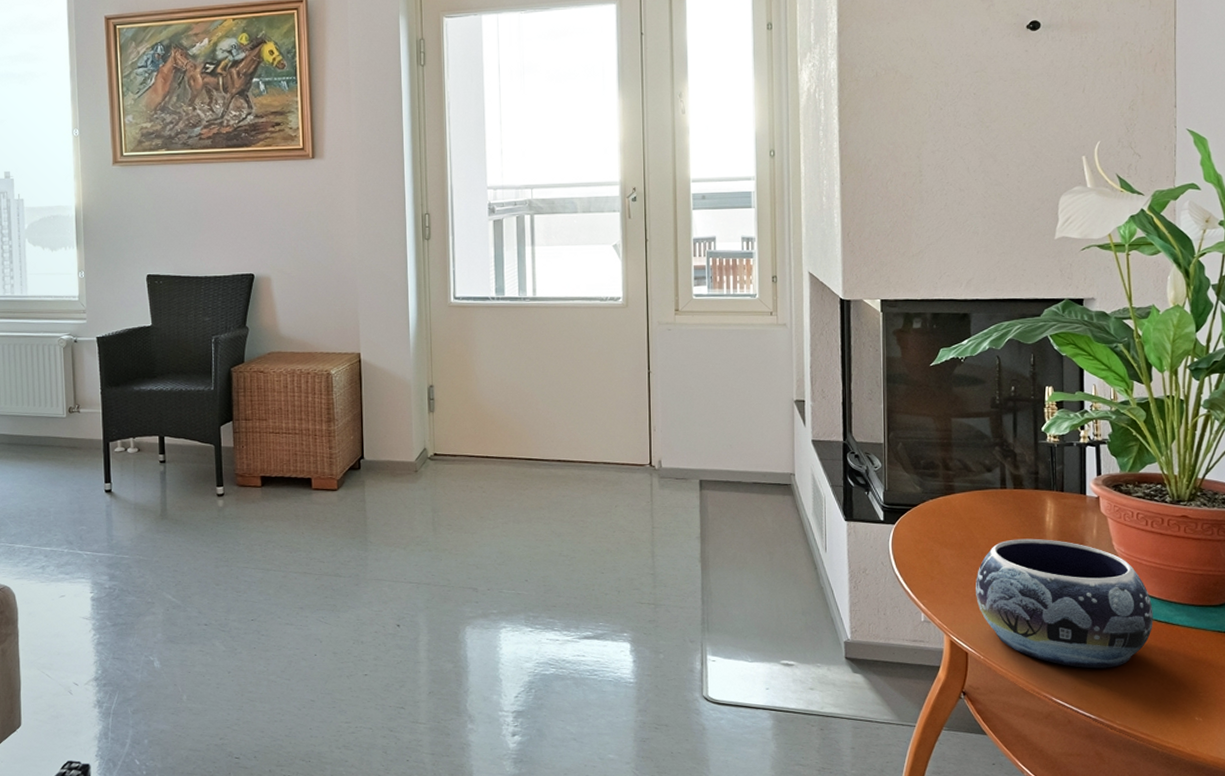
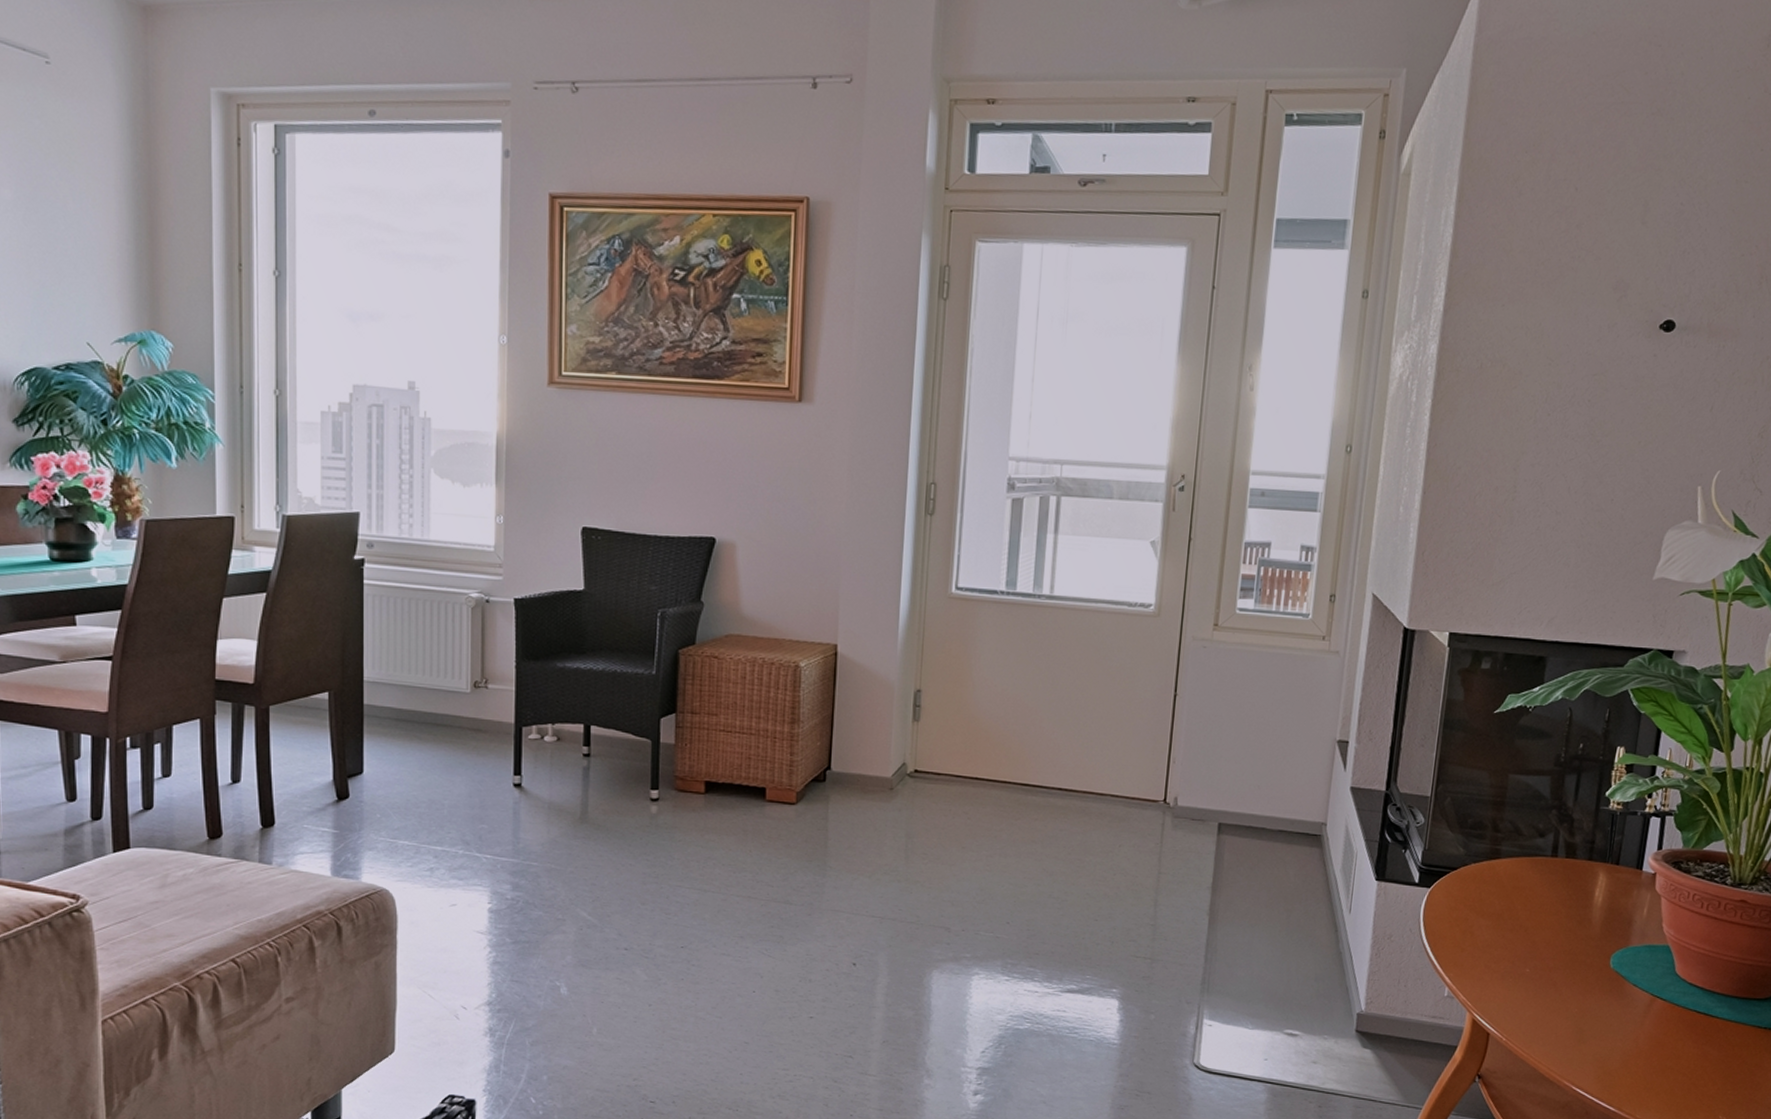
decorative bowl: present [976,538,1153,669] -> none [1507,913,1694,1059]

